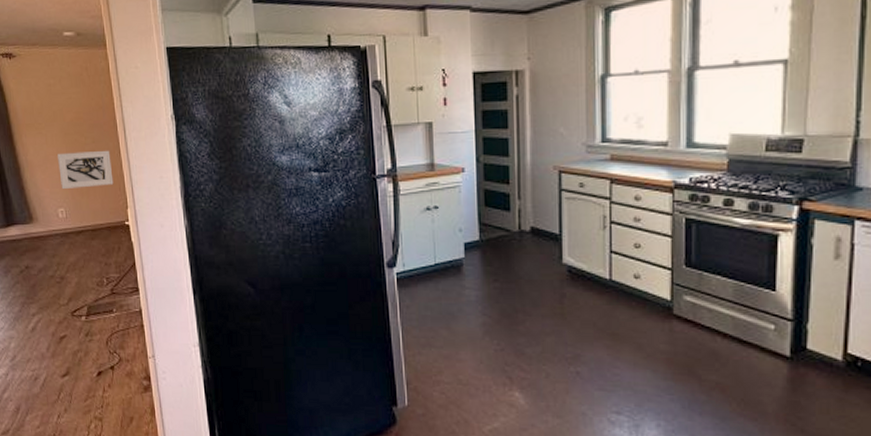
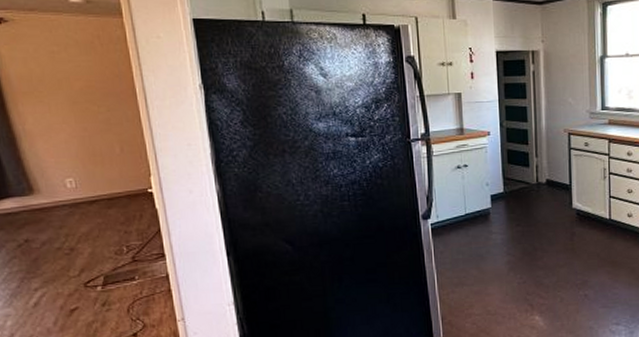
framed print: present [58,150,114,190] -> none [64,118,134,160]

